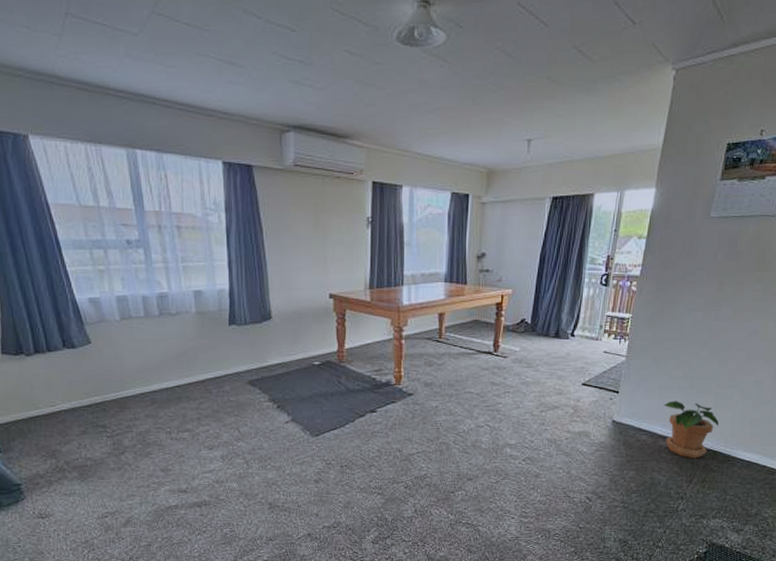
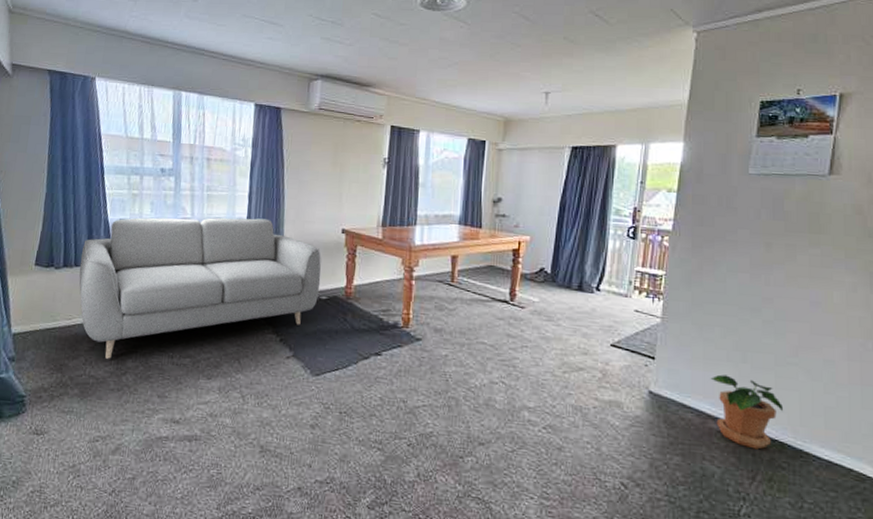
sofa: none [52,288,312,441] -> present [79,217,321,359]

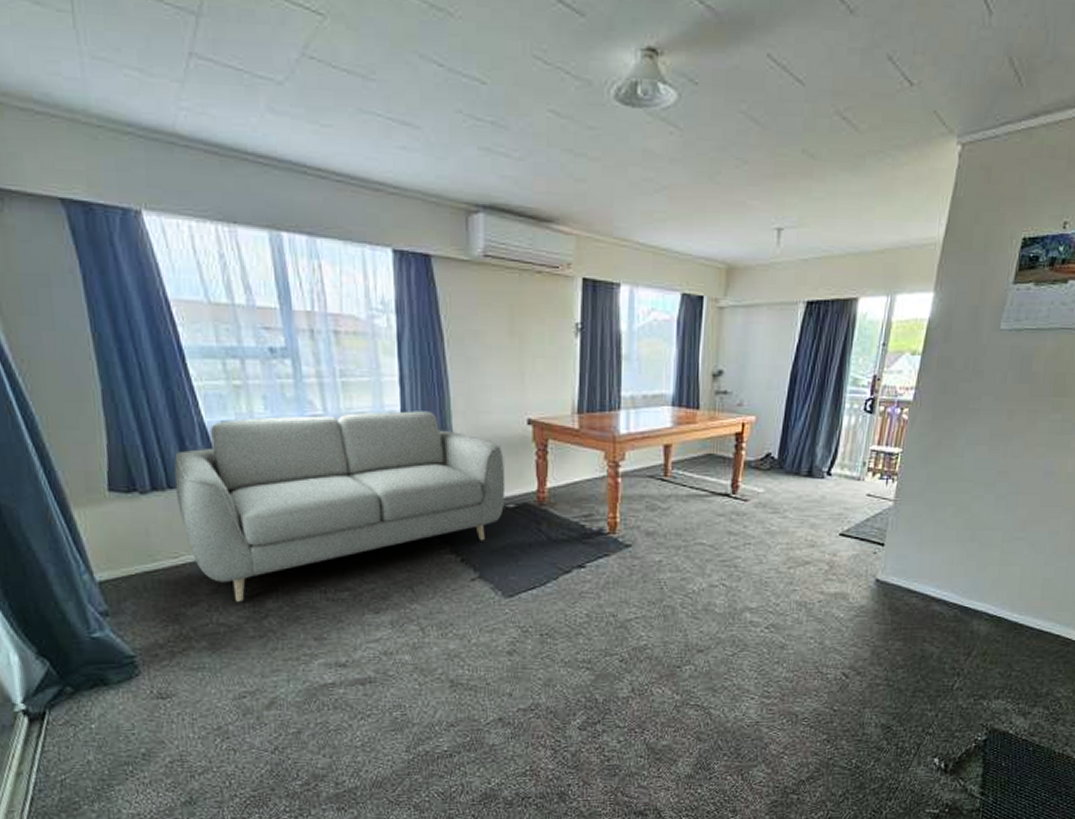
potted plant: present [710,374,783,450] -> none [938,556,1004,627]

